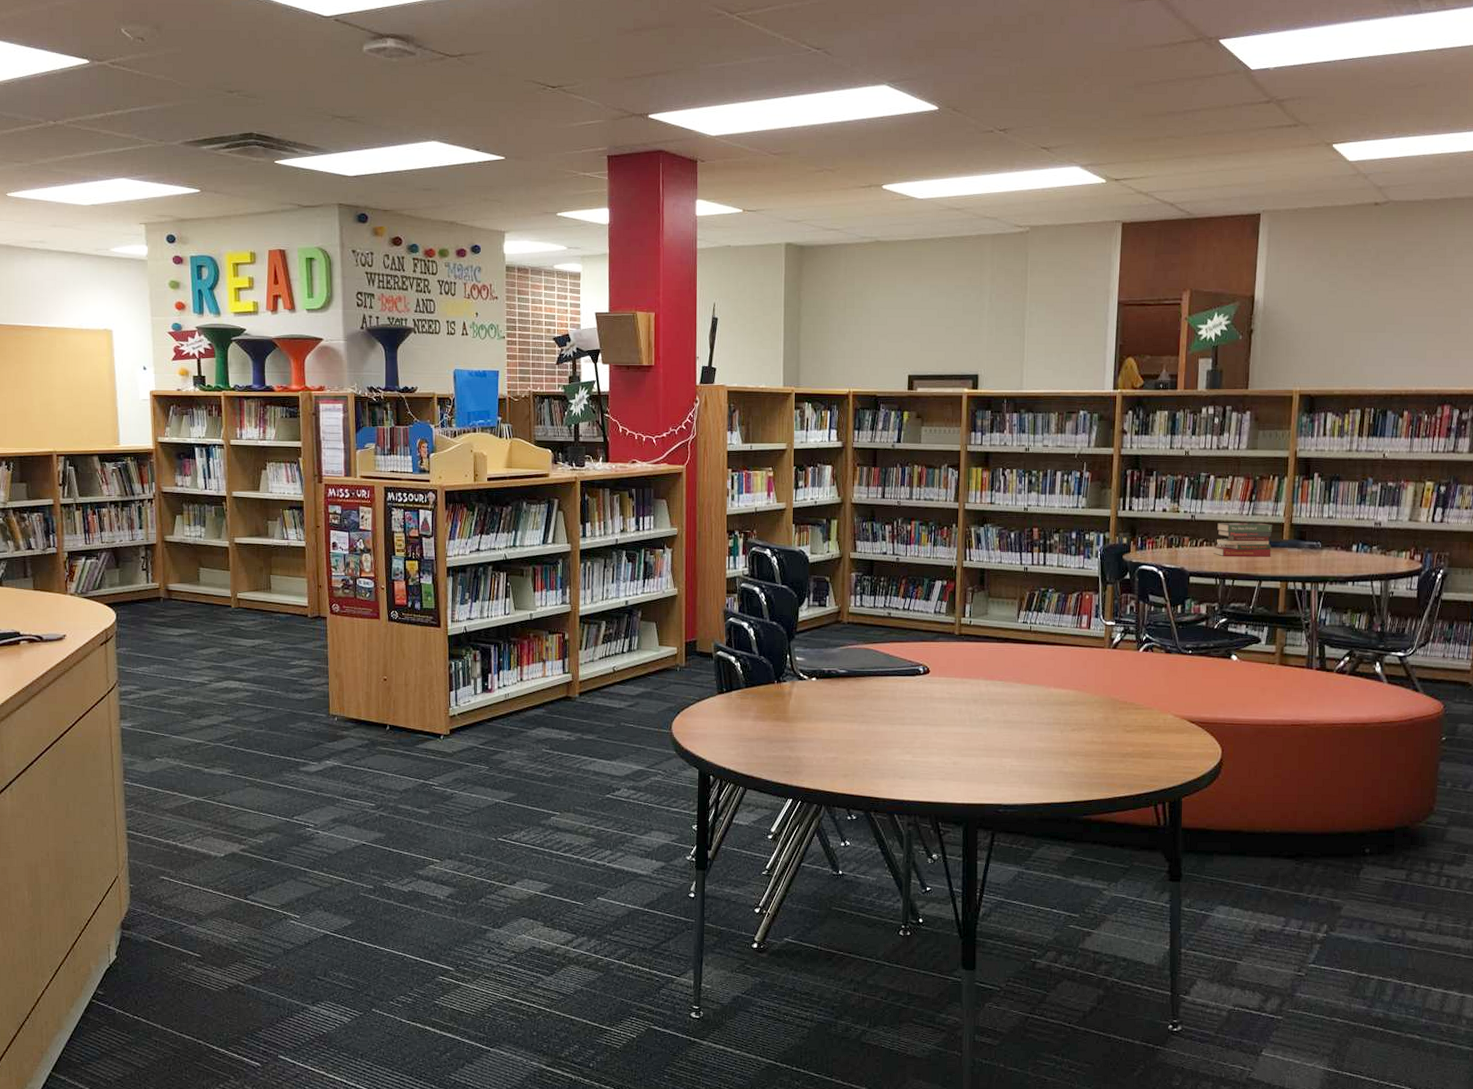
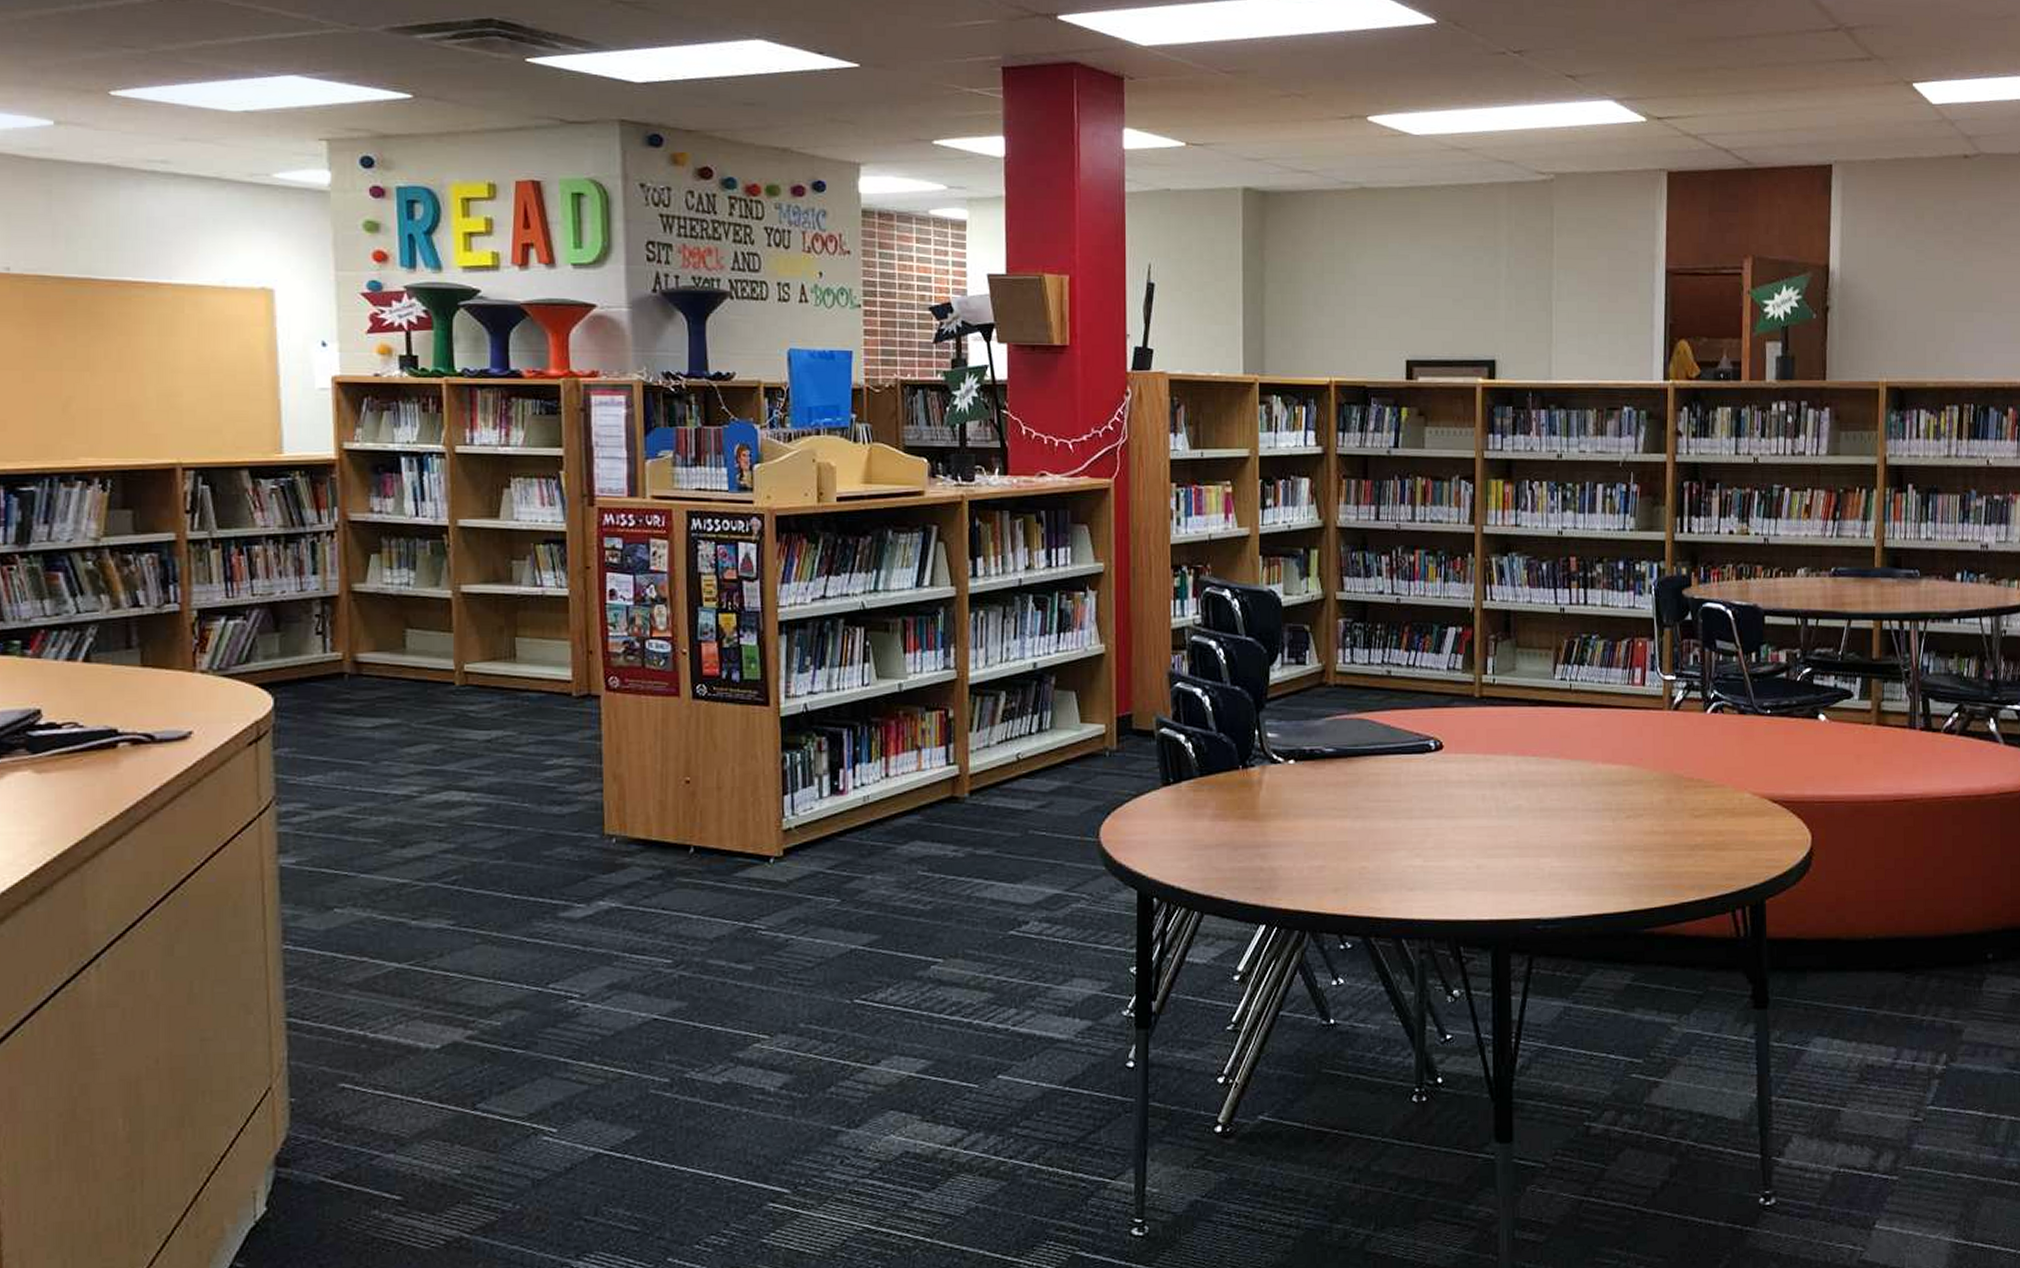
books: present [1213,522,1273,557] -> none [1792,546,1862,591]

